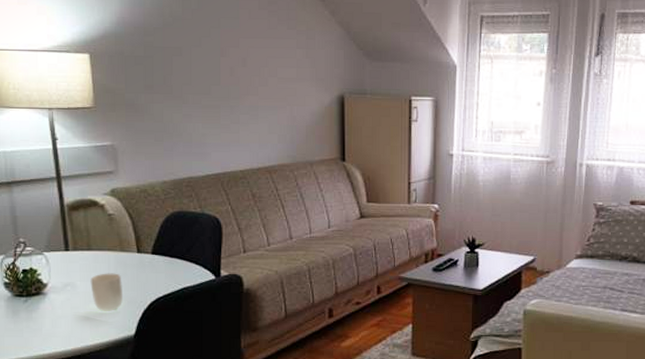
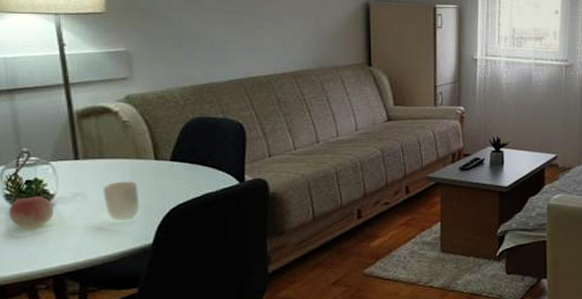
fruit: none [7,285,47,316] -> present [8,196,54,229]

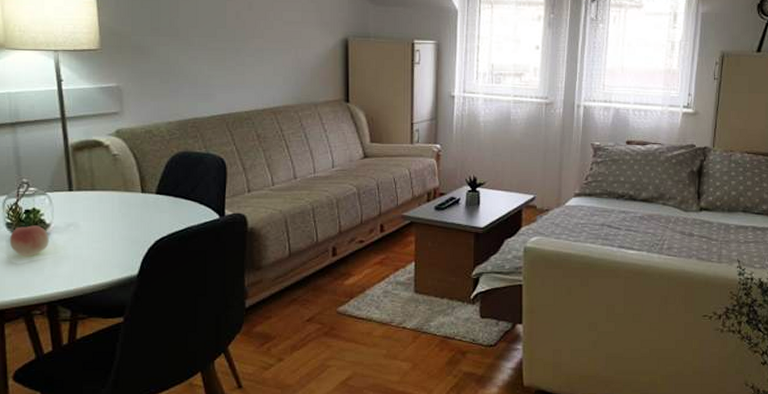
cup: present [103,181,140,221] -> none [94,213,127,251]

